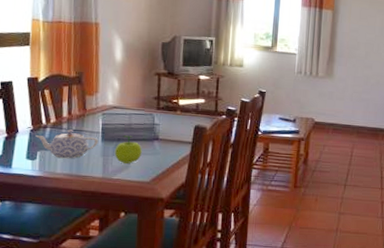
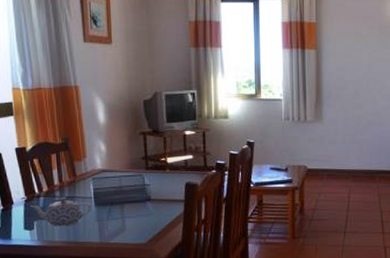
fruit: present [114,135,142,164] -> none [108,198,136,227]

